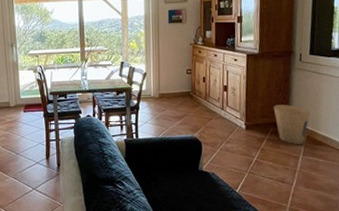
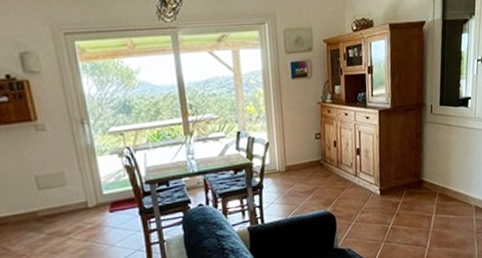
trash can: present [273,105,310,144] -> none [406,162,441,204]

